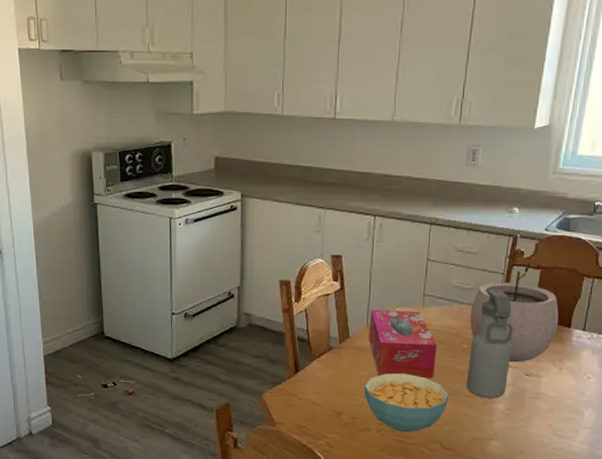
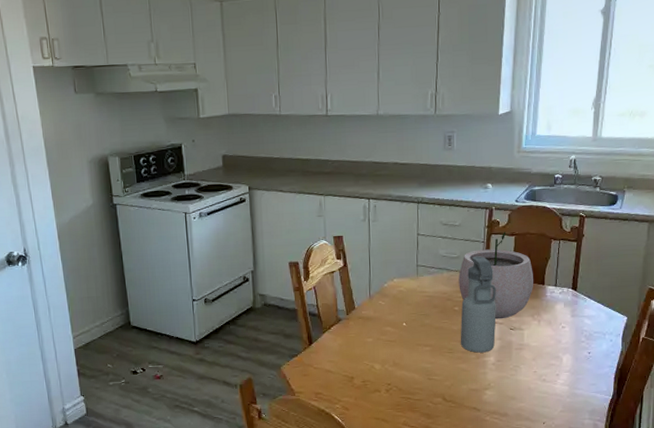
cereal bowl: present [364,373,450,433] -> none [371,336,447,390]
tissue box: present [368,309,437,379] -> none [371,280,433,341]

